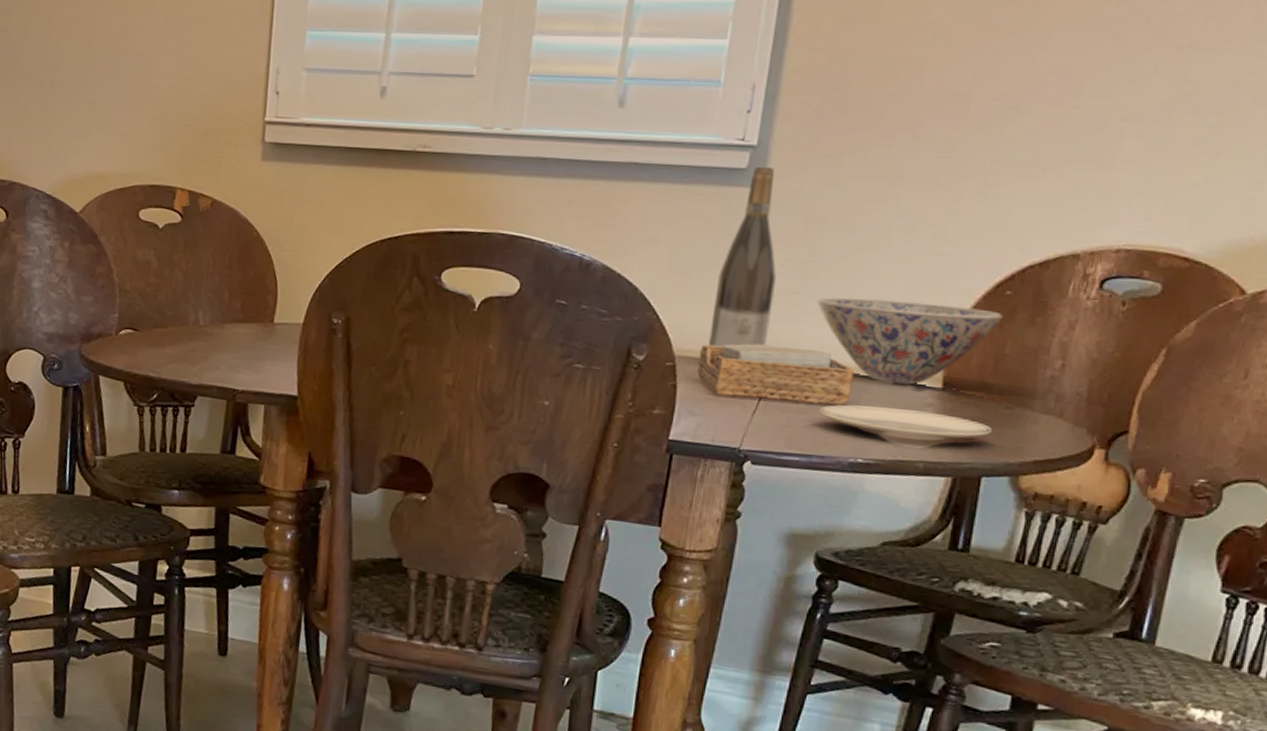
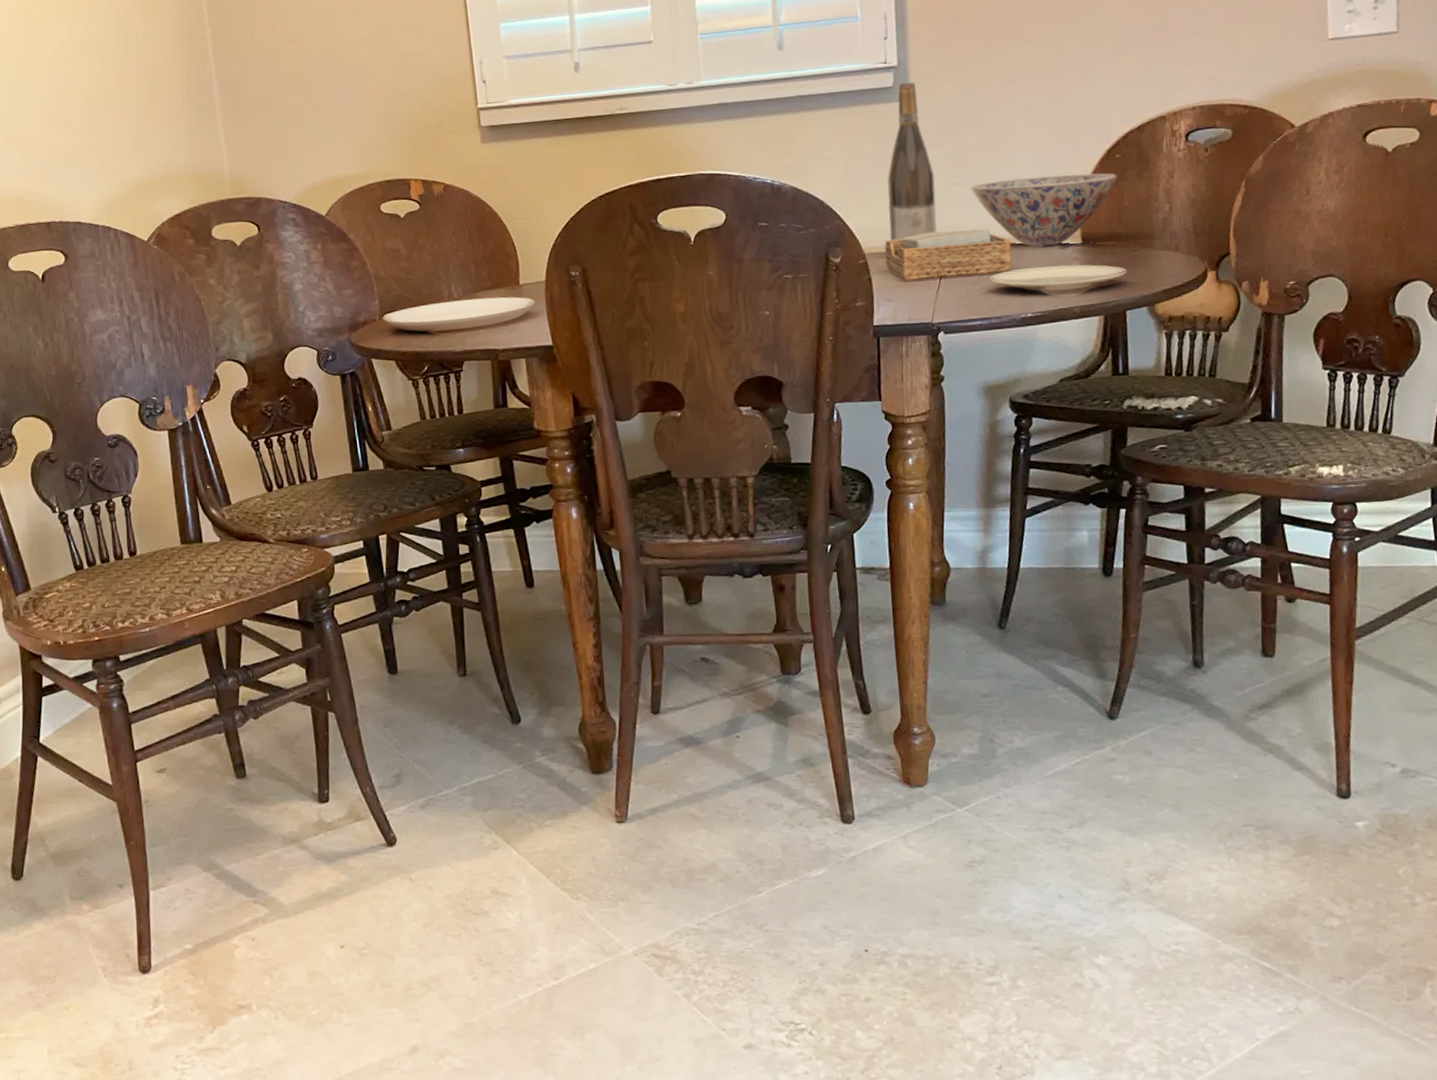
plate: none [119,327,287,362] -> present [383,297,535,332]

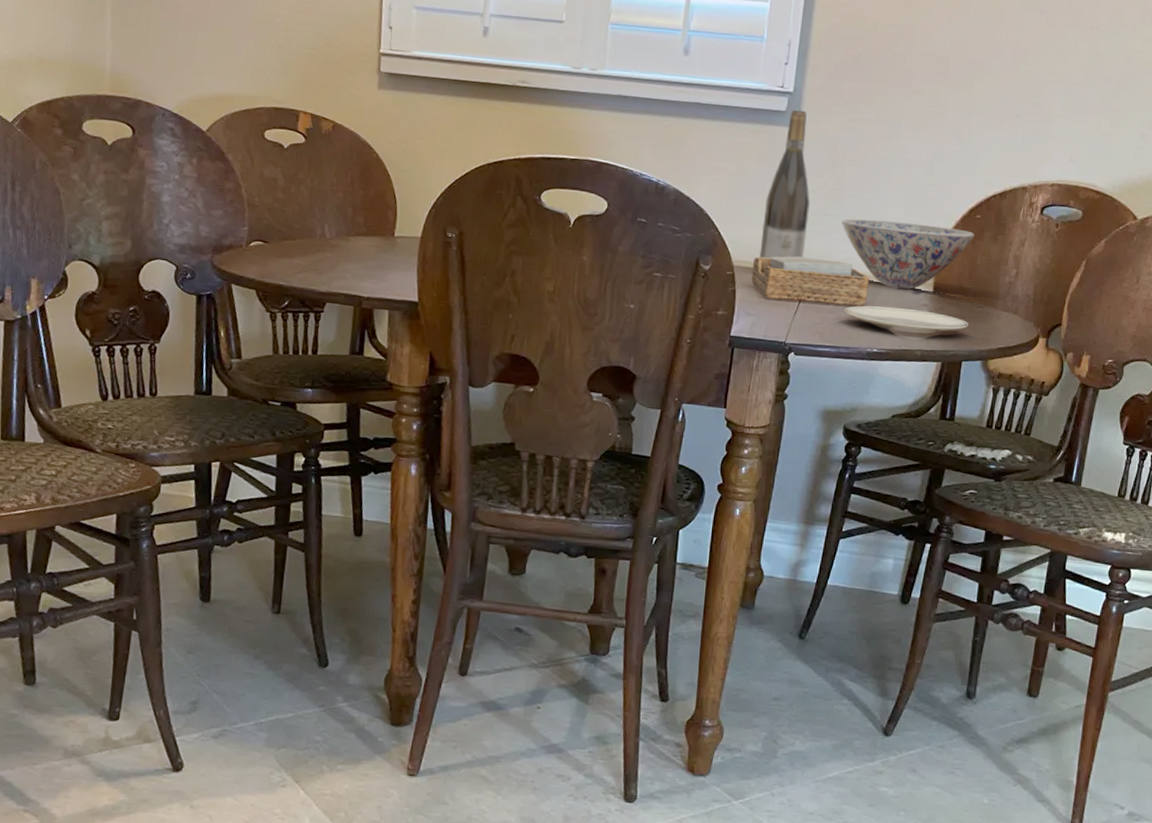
plate: present [383,297,535,332] -> none [250,239,407,272]

